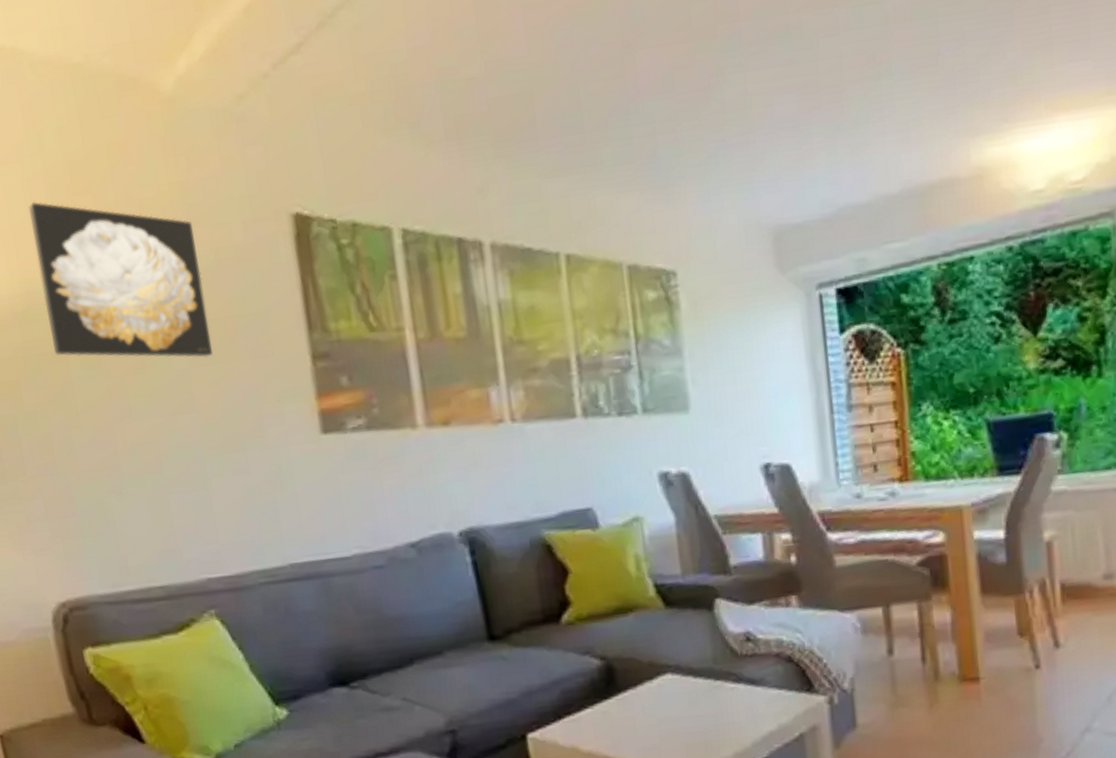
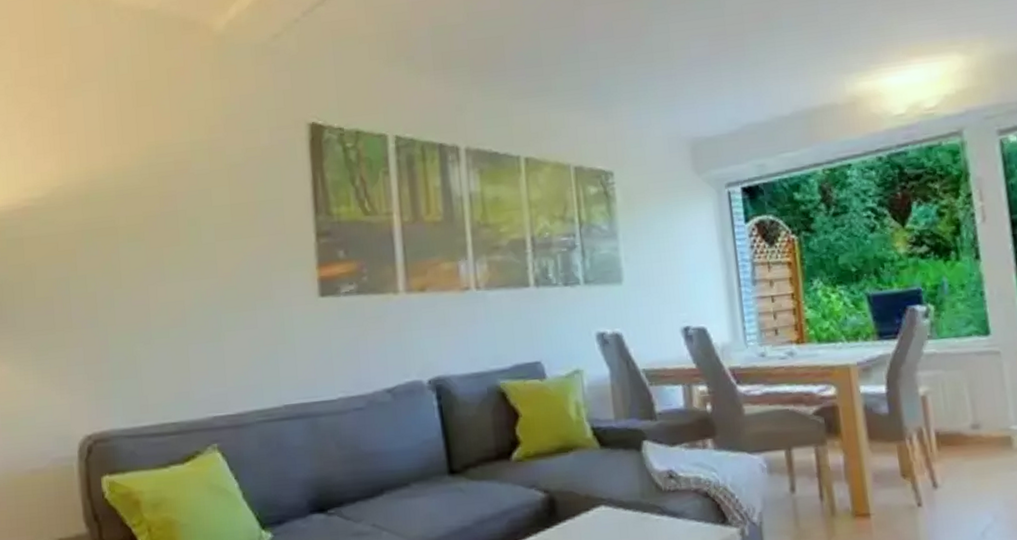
wall art: present [28,201,213,358] -> none [101,110,236,234]

